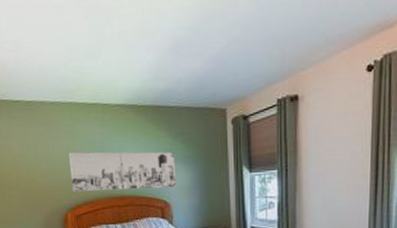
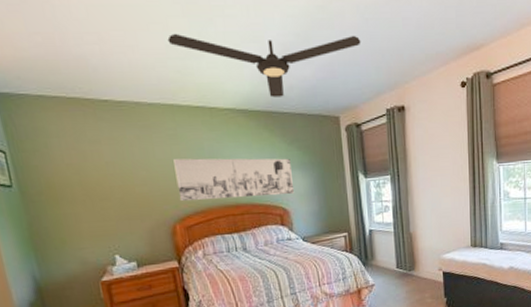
ceiling fan: none [70,23,254,92] -> present [167,33,361,98]

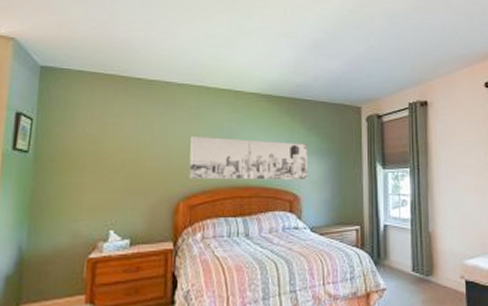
ceiling fan: present [167,33,361,98] -> none [208,25,388,86]

